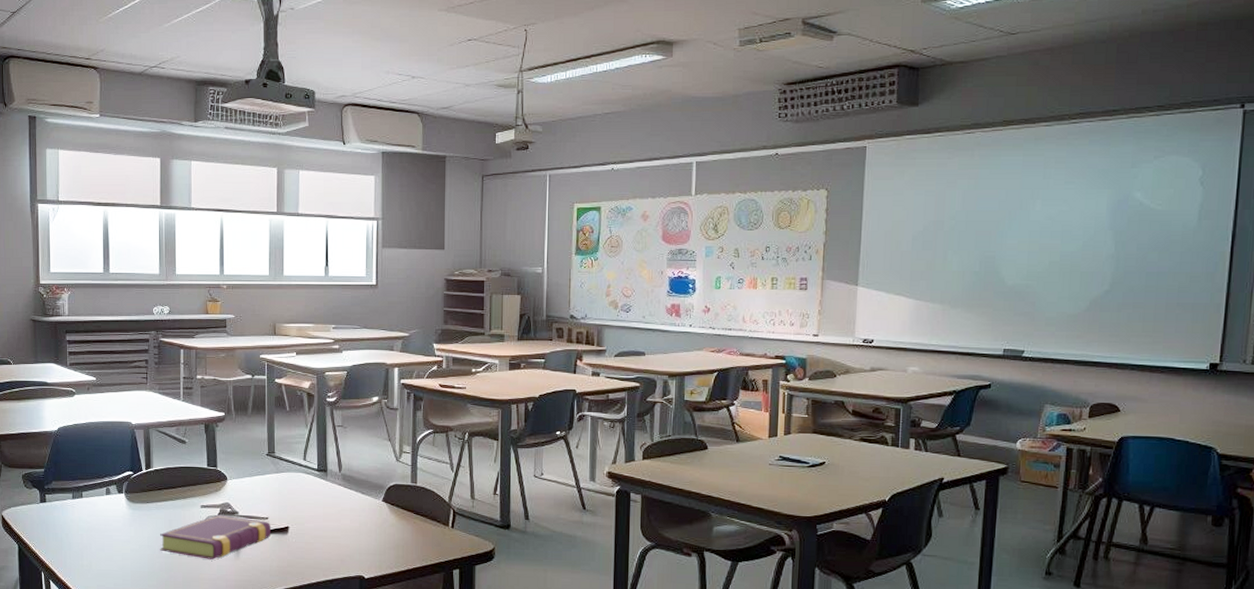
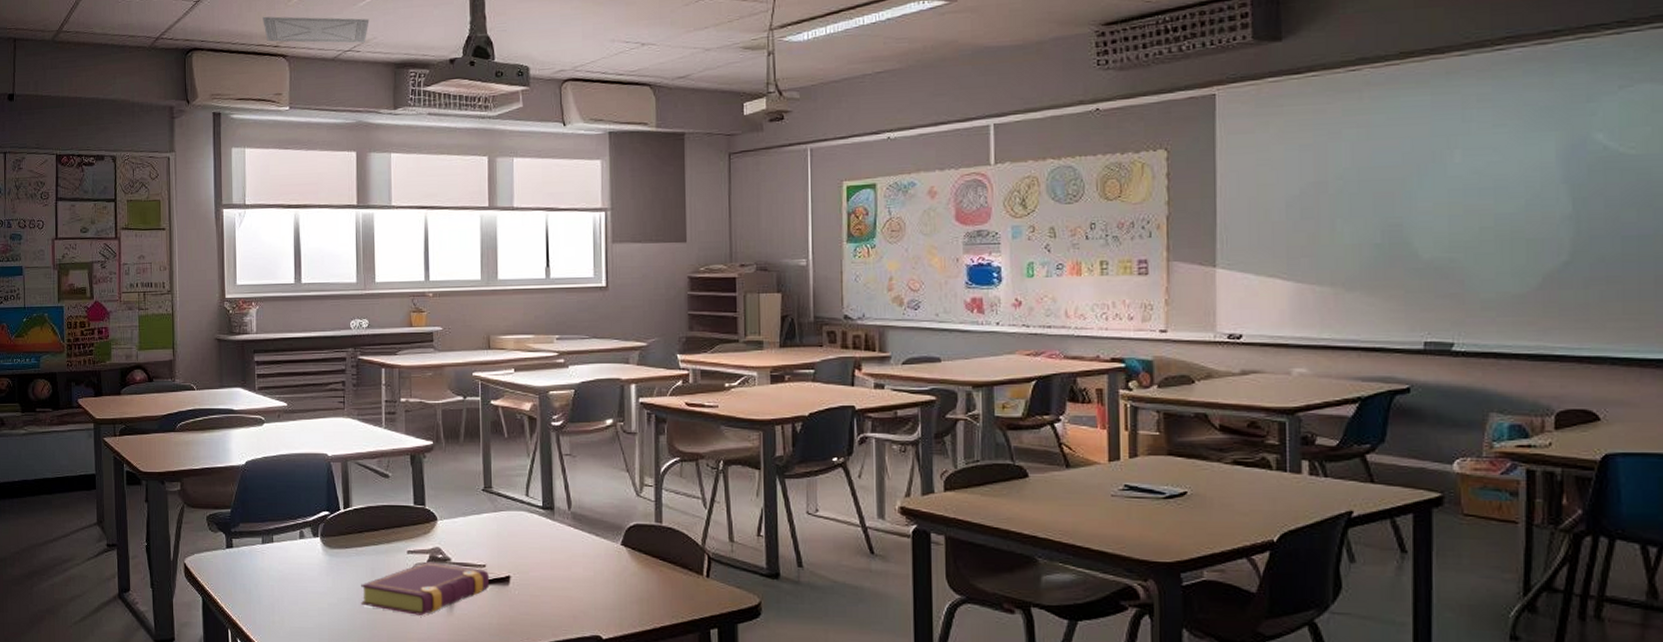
ceiling vent: none [75,30,174,60] -> present [263,16,370,44]

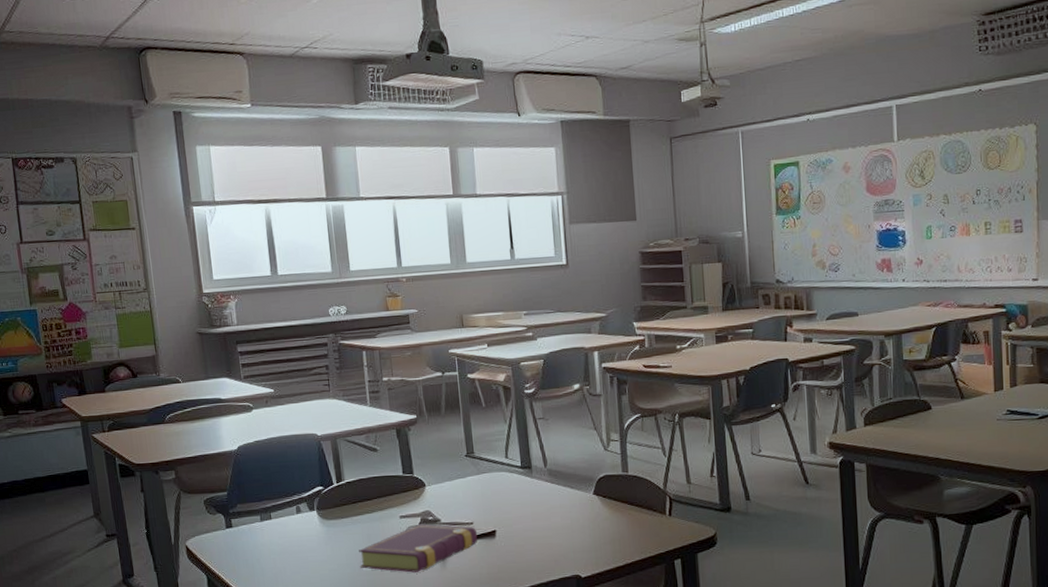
ceiling vent: present [263,16,370,44] -> none [215,14,324,40]

